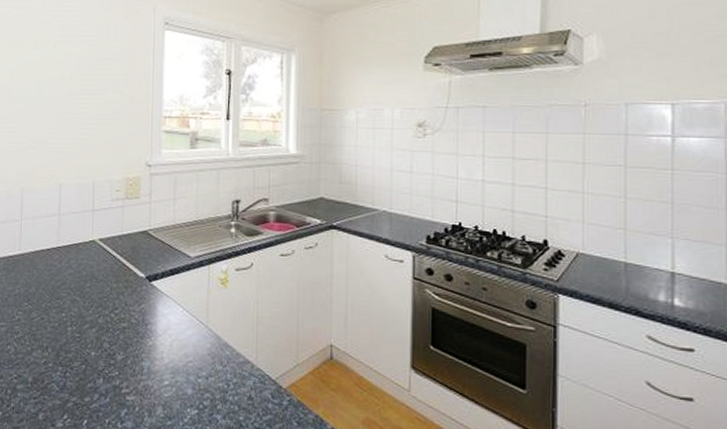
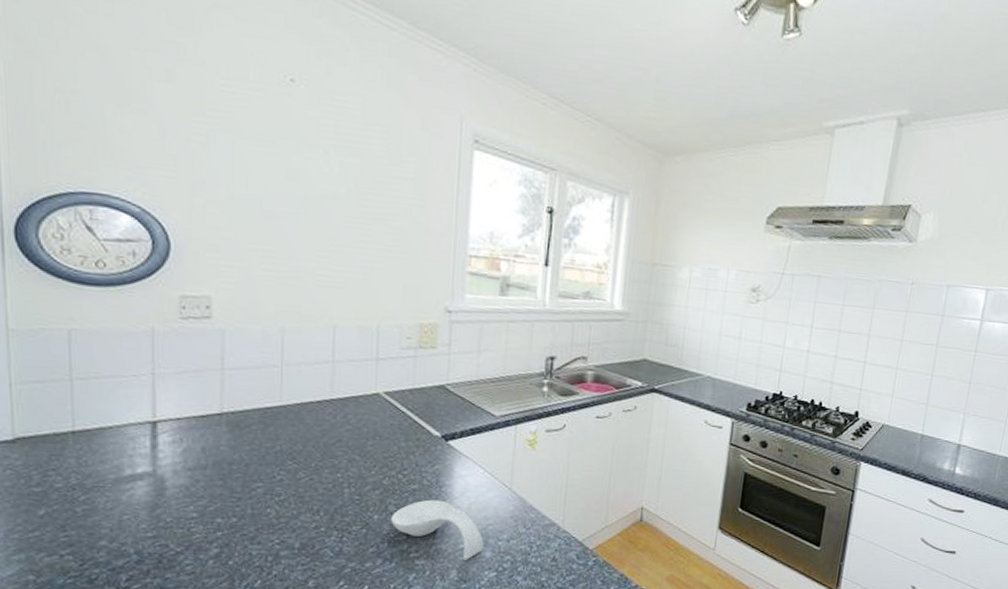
spoon rest: none [105,337,185,397] -> present [391,499,484,560]

